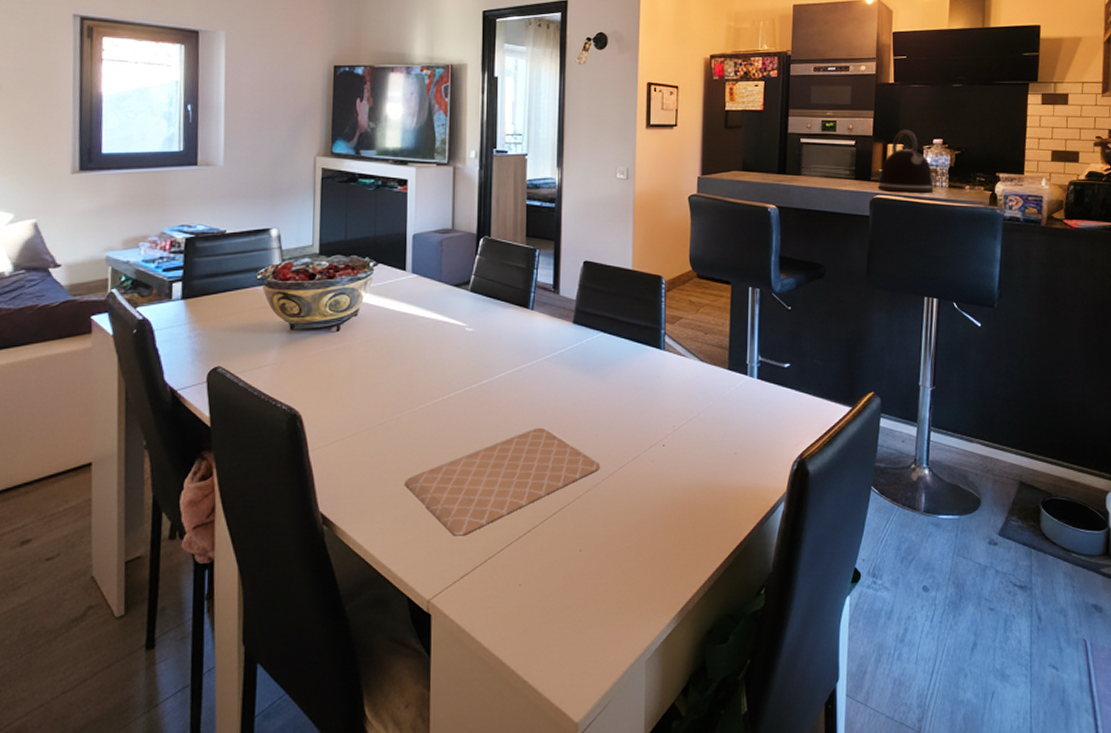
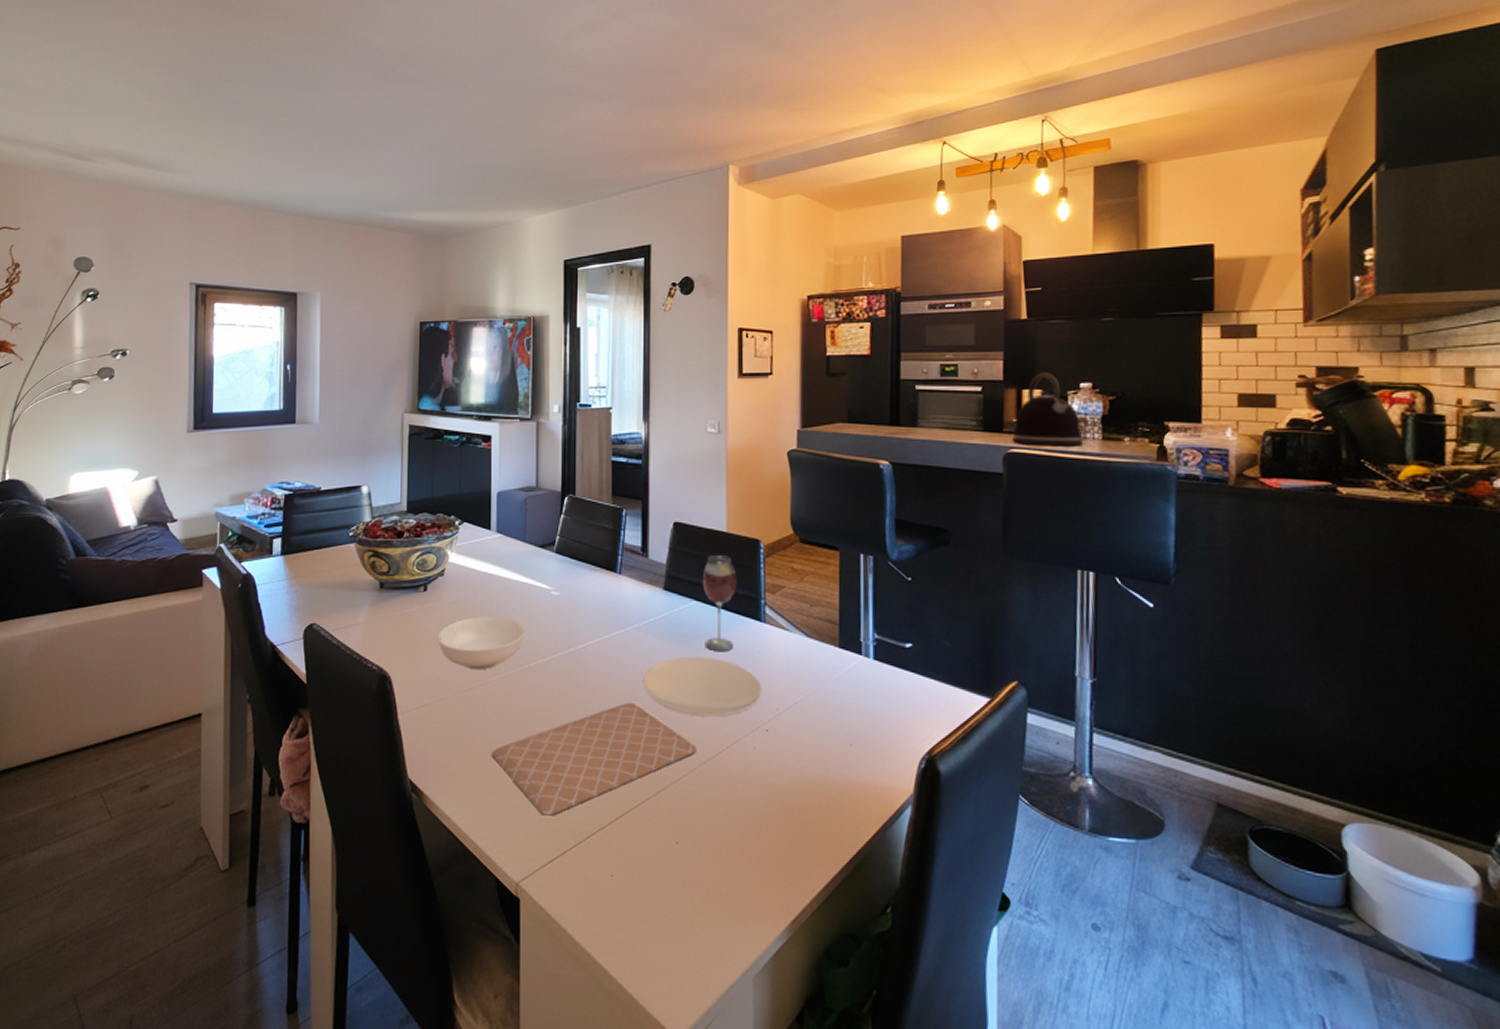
bowl: none [350,353,440,405] -> present [437,616,525,670]
plate: none [552,382,660,437] -> present [643,656,762,717]
wineglass: none [609,291,641,378] -> present [702,555,737,652]

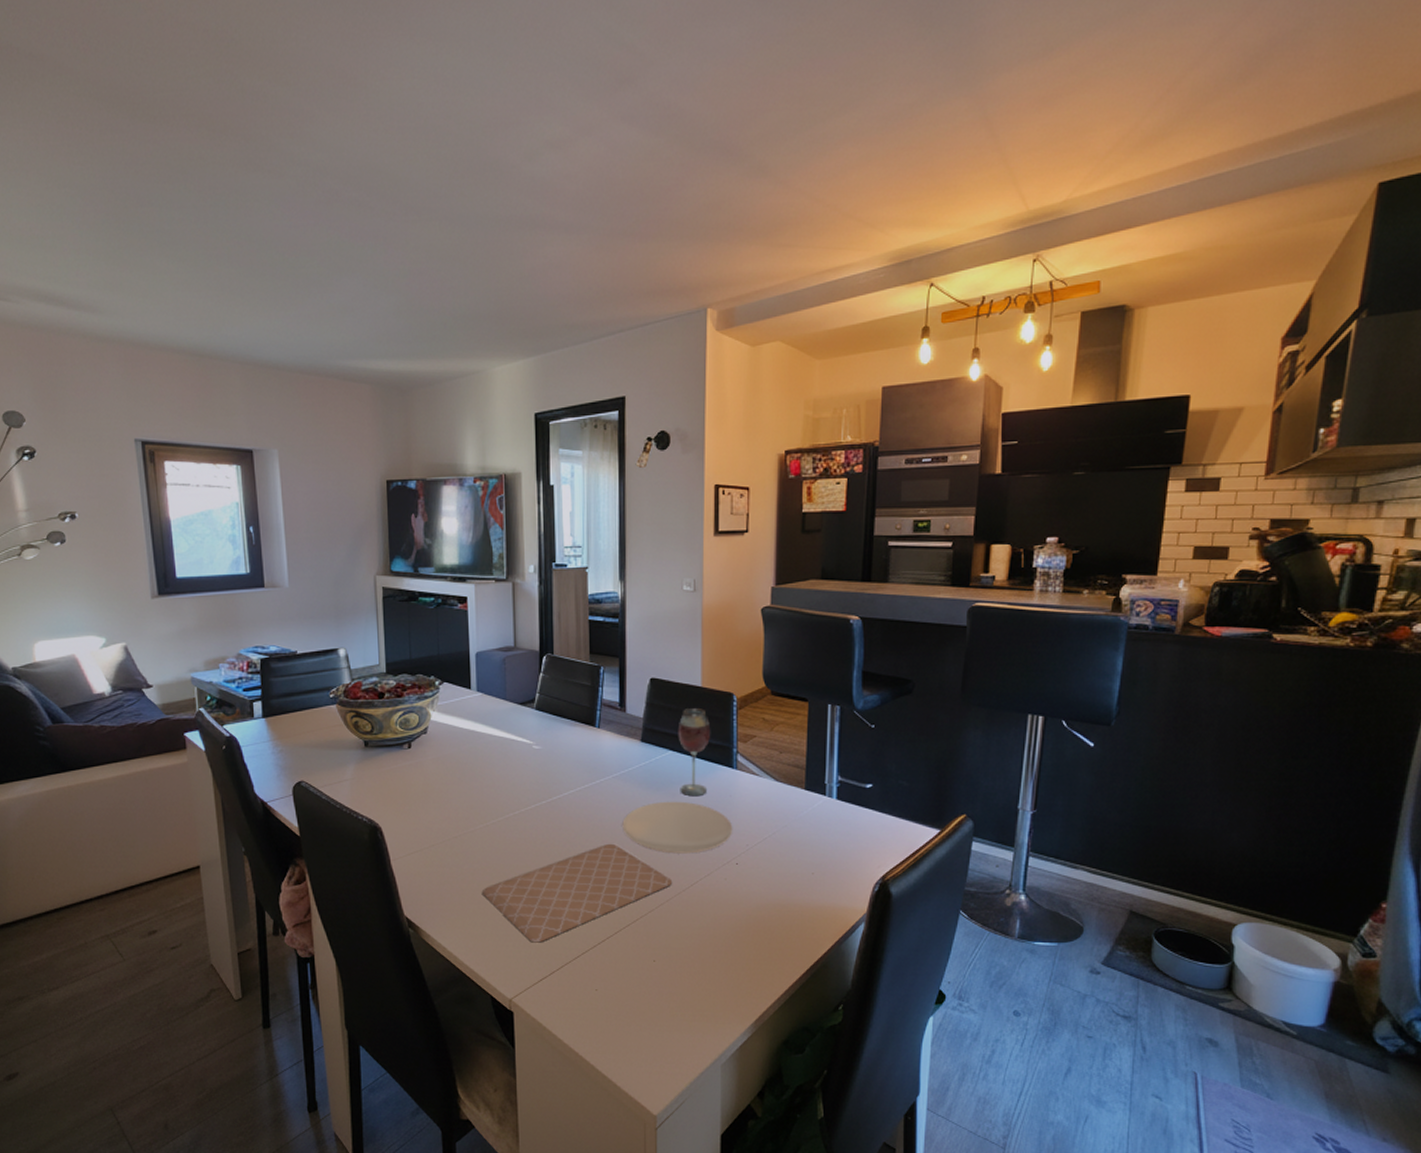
bowl: present [437,616,525,670] -> none [424,769,509,819]
kettle: present [1011,372,1084,446] -> none [977,527,1045,600]

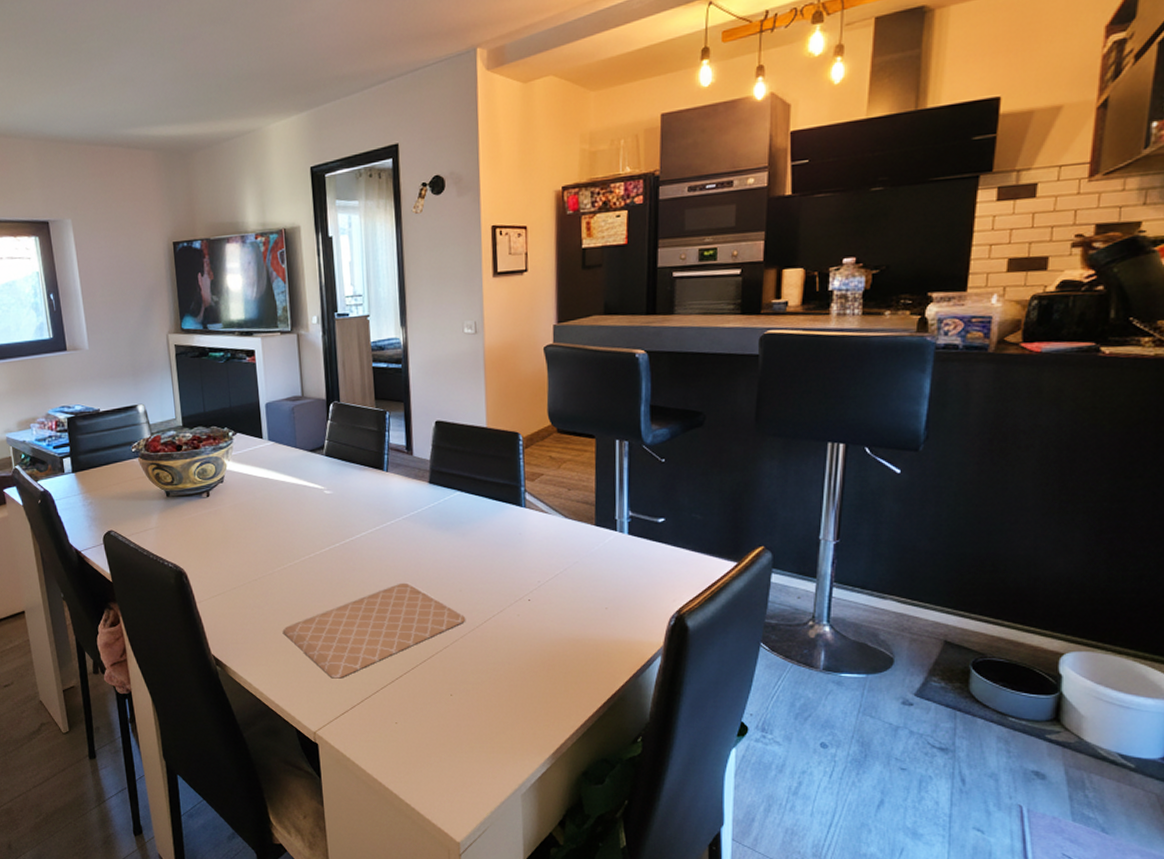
plate: present [622,801,733,854] -> none [414,540,524,592]
wineglass: present [678,709,711,797] -> none [464,449,498,536]

